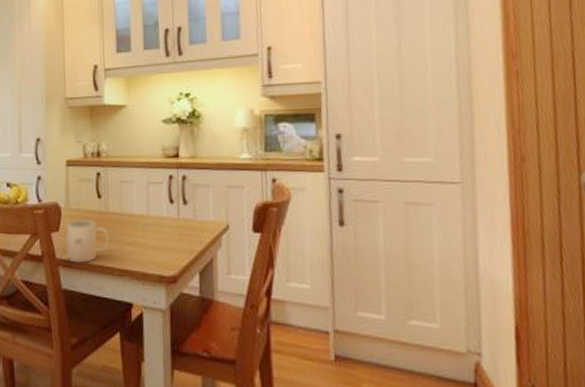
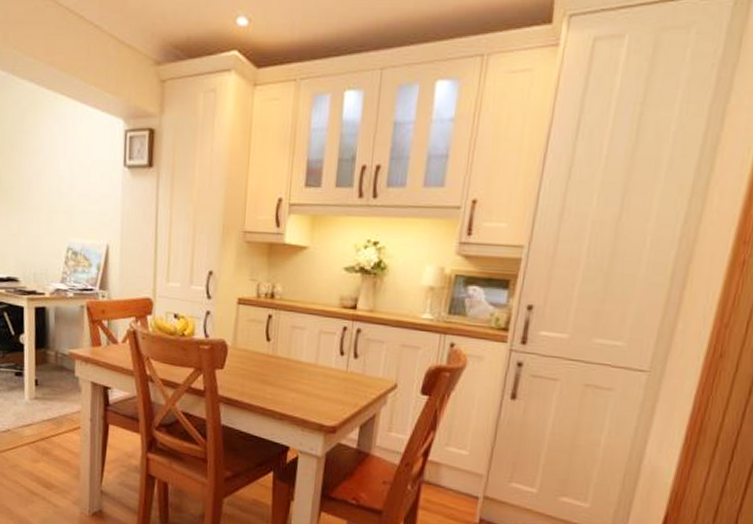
mug: present [65,220,110,263] -> none [228,360,275,403]

